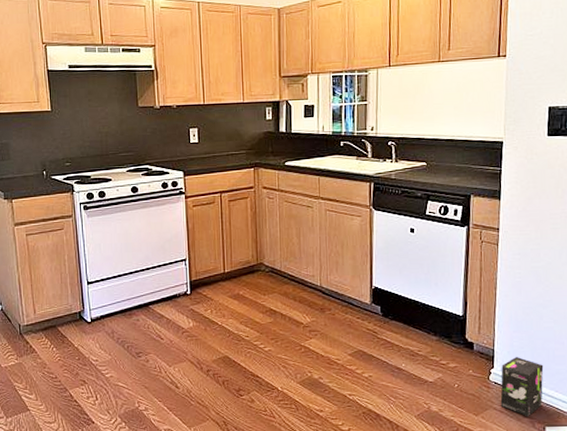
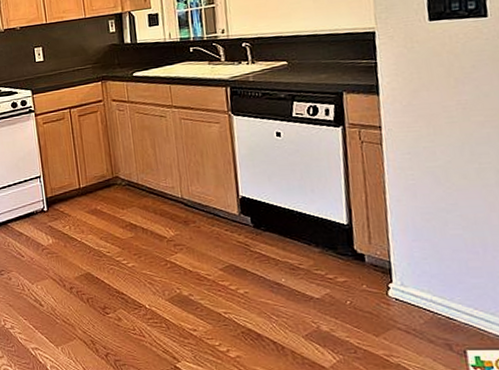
box: present [500,357,544,417] -> none [402,269,460,339]

